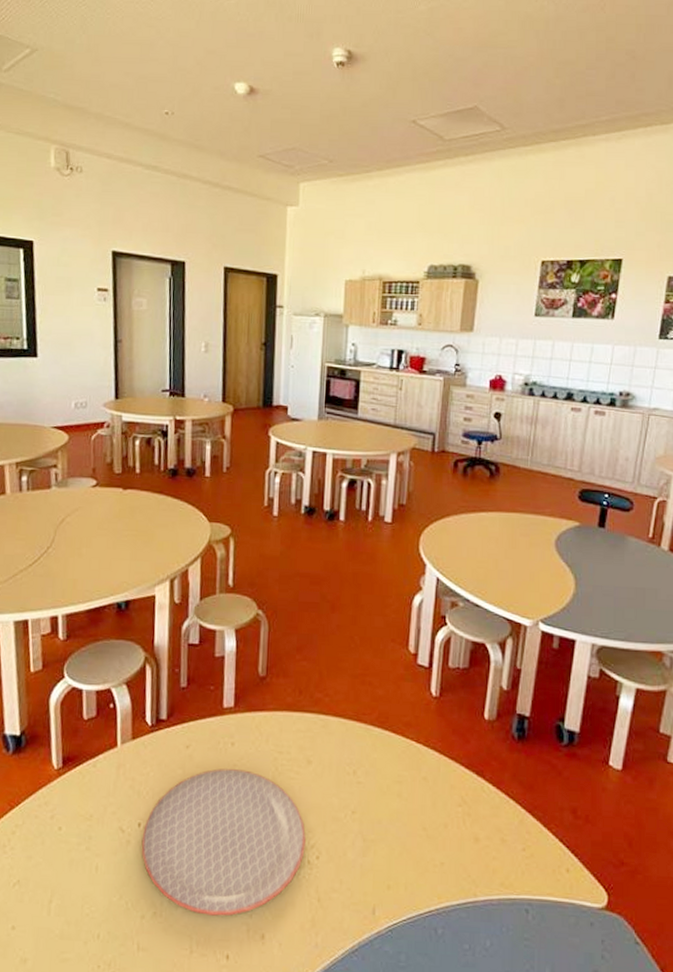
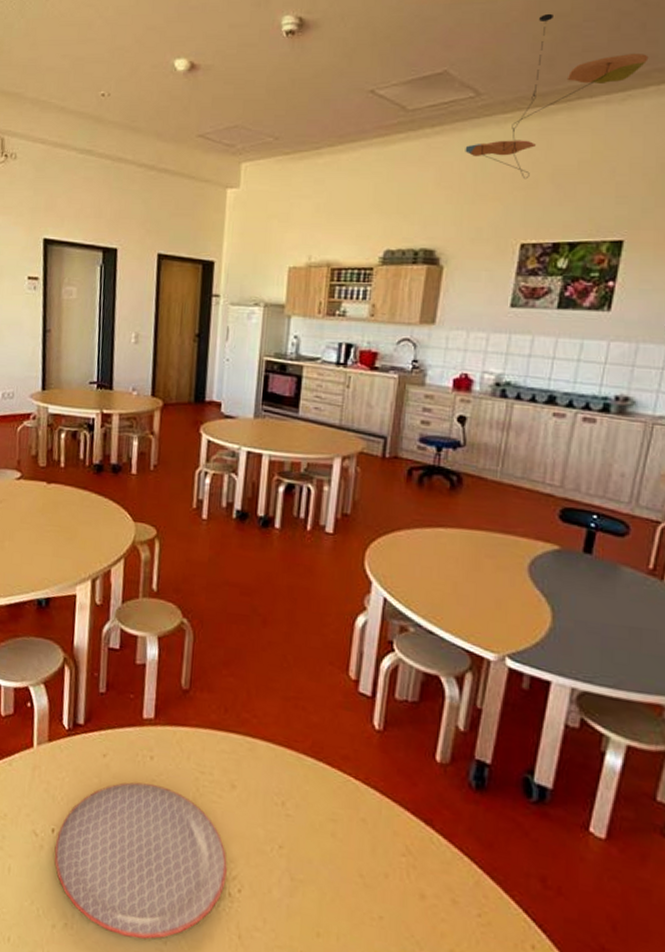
ceiling mobile: none [494,60,638,205] -> present [465,13,649,180]

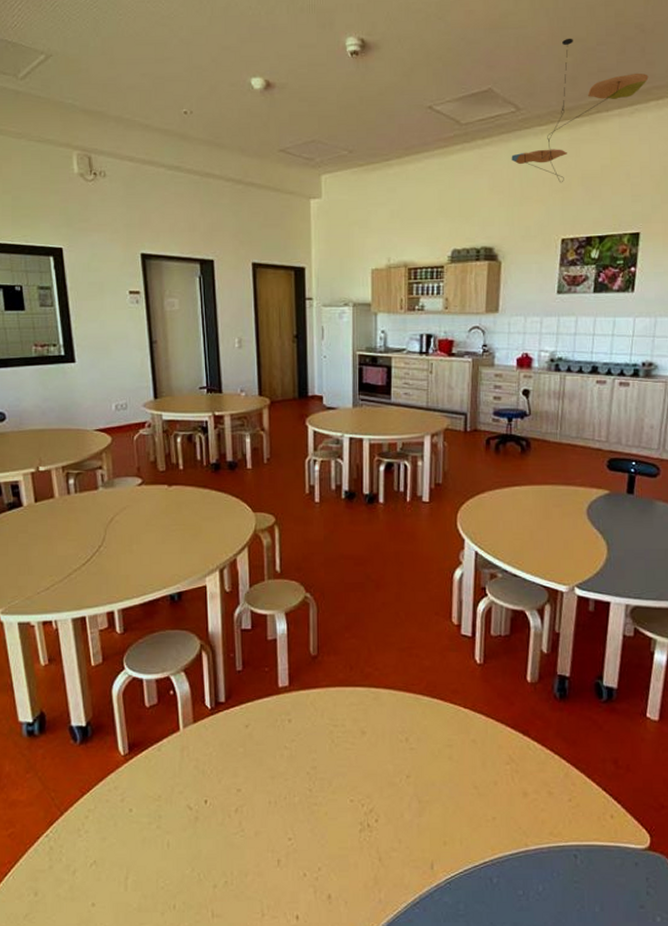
plate: present [54,782,227,940] -> none [209,744,364,881]

